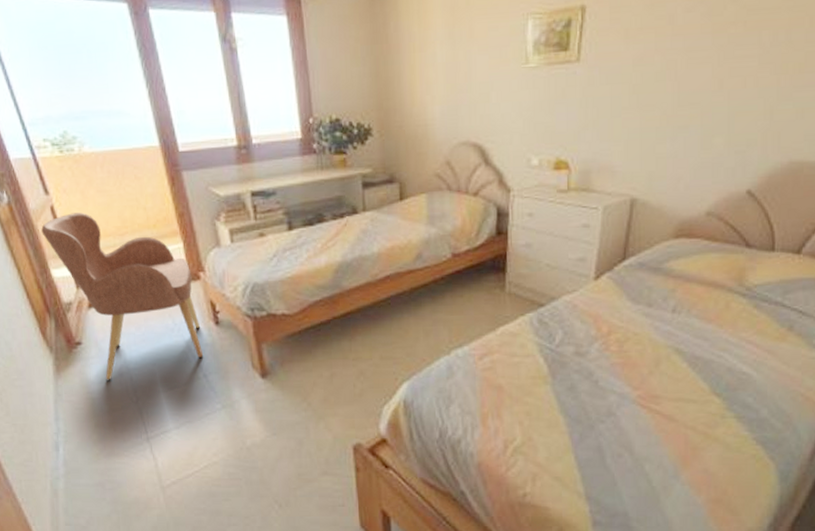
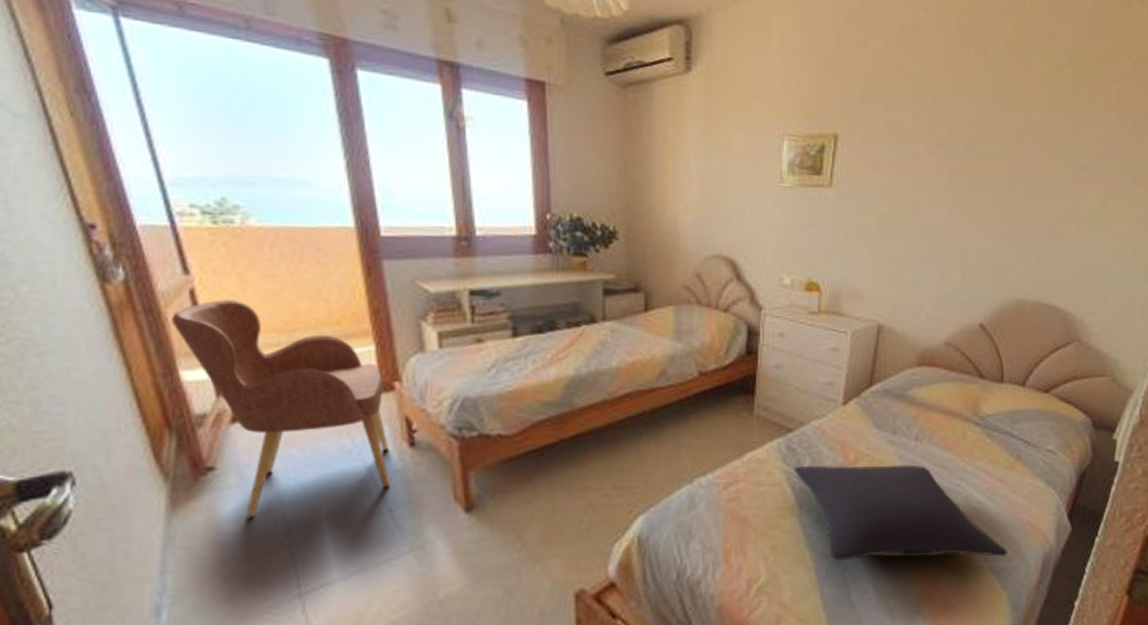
pillow: none [546,336,777,427] -> present [794,464,1008,561]

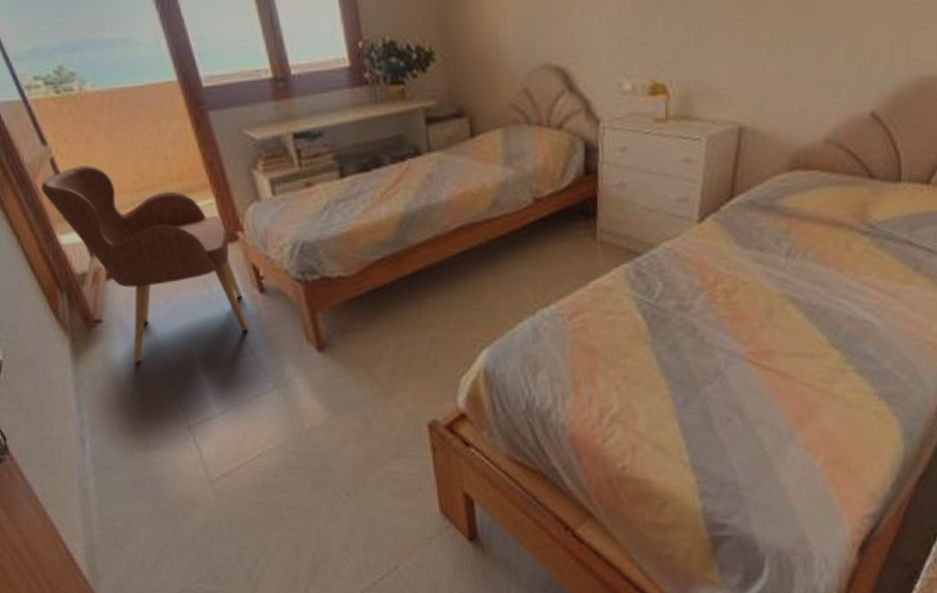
pillow: present [794,464,1008,561] -> none [644,283,901,389]

